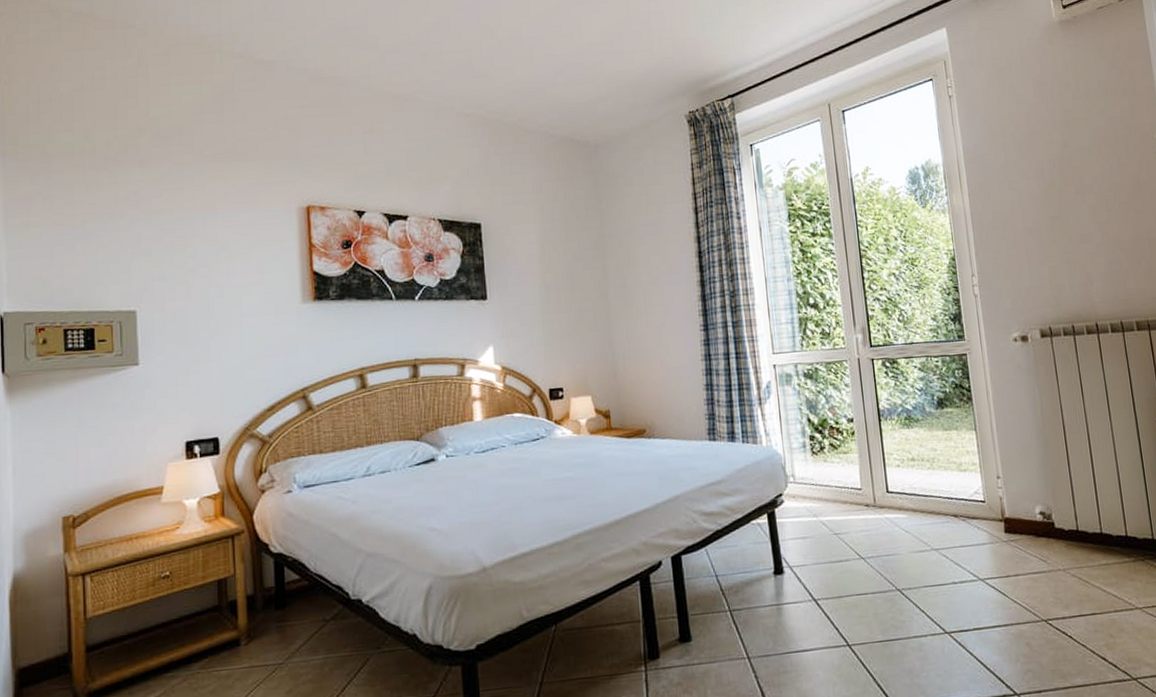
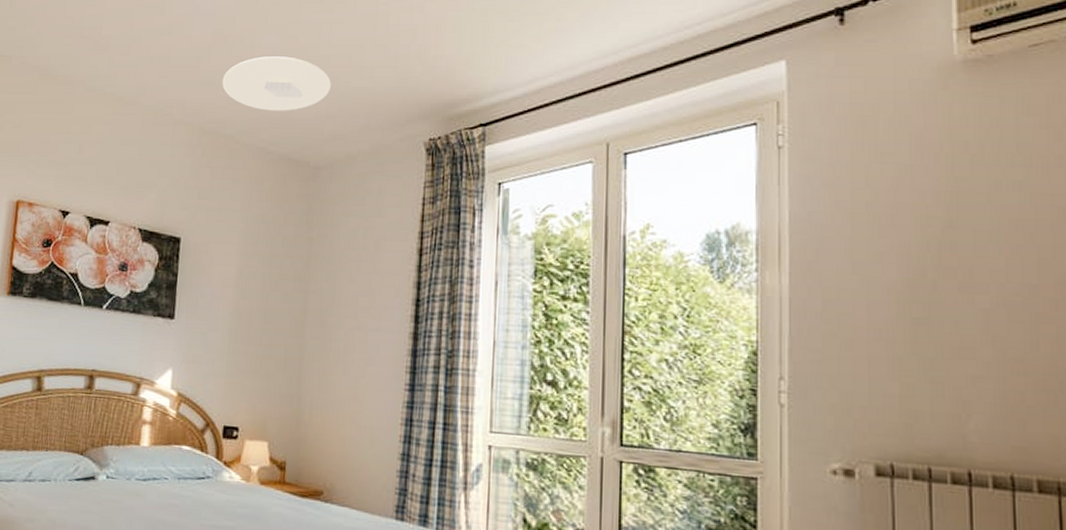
ceiling light: none [496,46,598,98] -> present [222,56,331,111]

